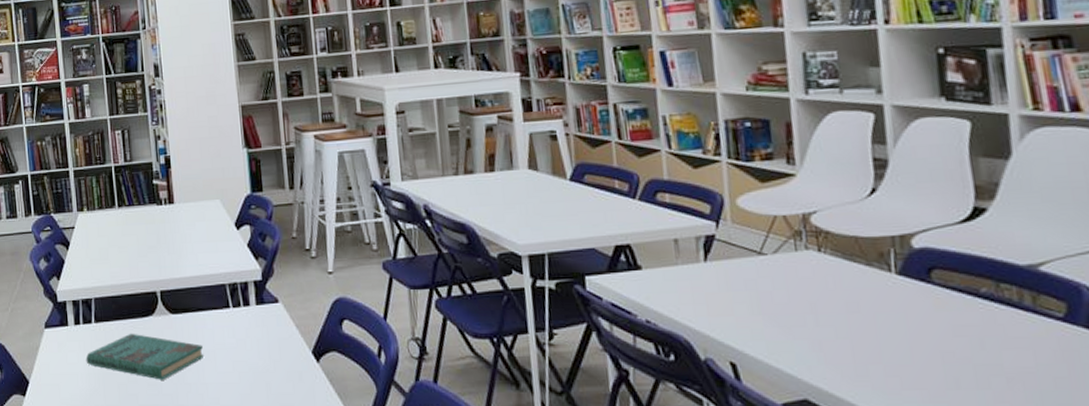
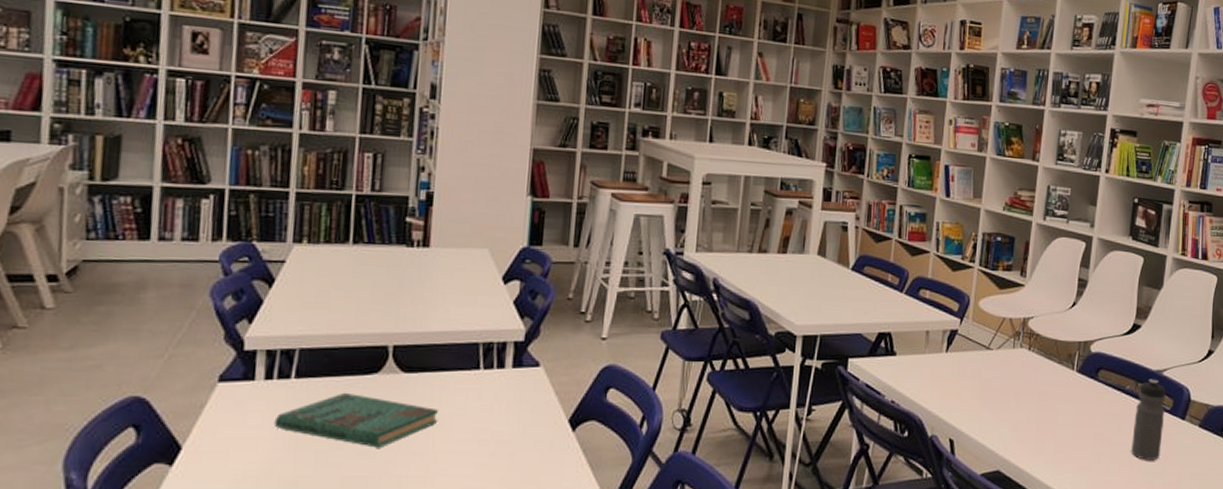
water bottle: none [1003,276,1061,385] -> present [1131,379,1166,460]

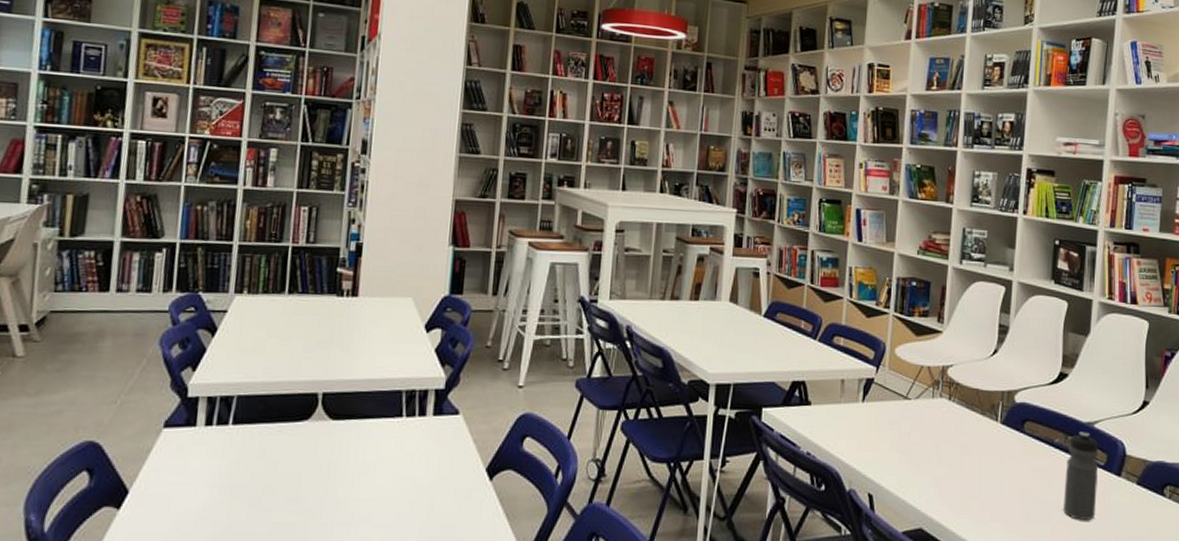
book: present [273,392,438,448] -> none [211,438,363,494]

